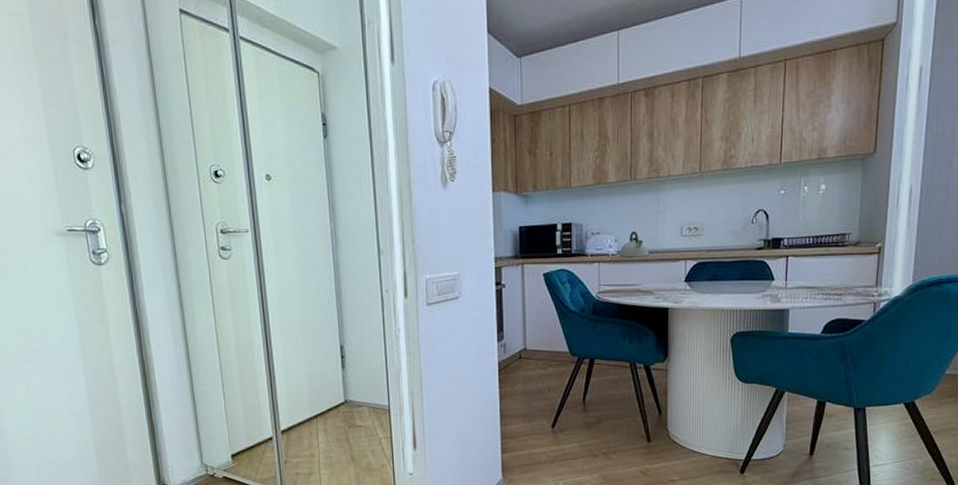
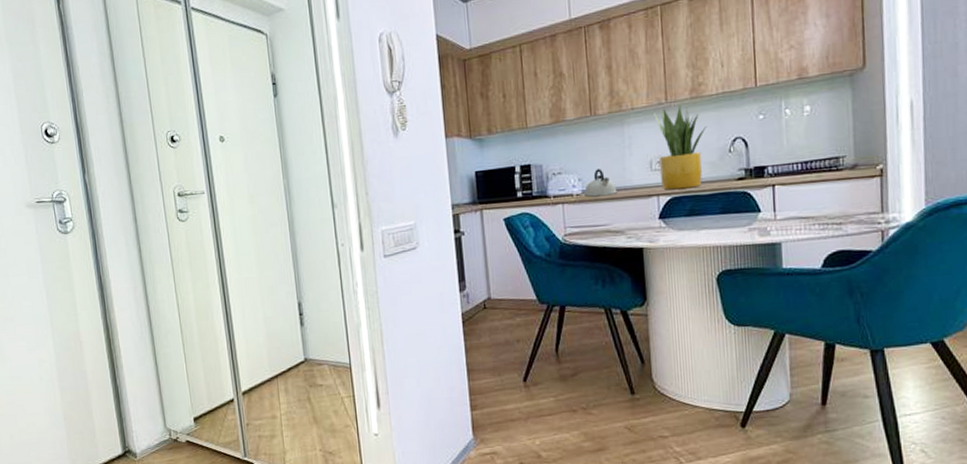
planter: none [688,175,735,255] -> present [654,105,708,190]

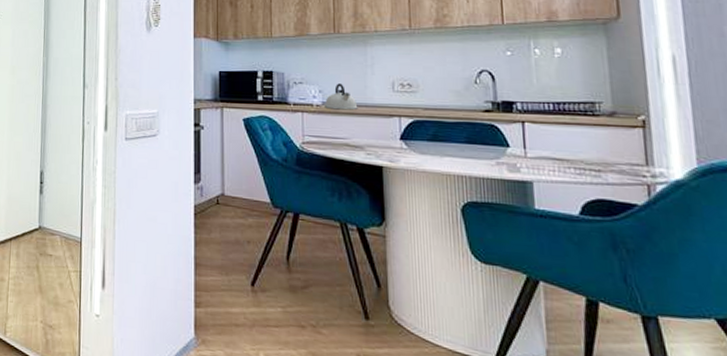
planter: present [654,105,708,190] -> none [397,33,452,114]

